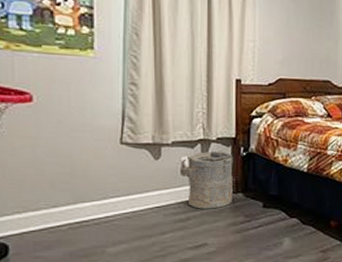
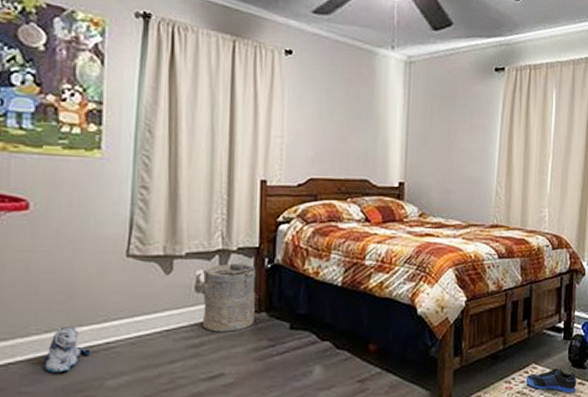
plush toy: none [53,202,93,242] -> present [44,326,91,374]

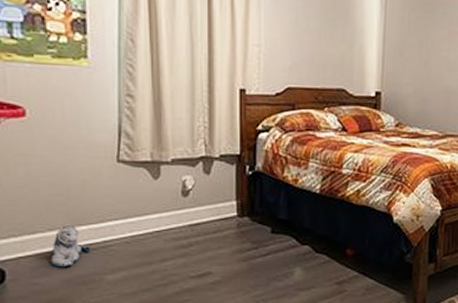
laundry hamper: present [198,262,256,332] -> none [185,168,238,234]

